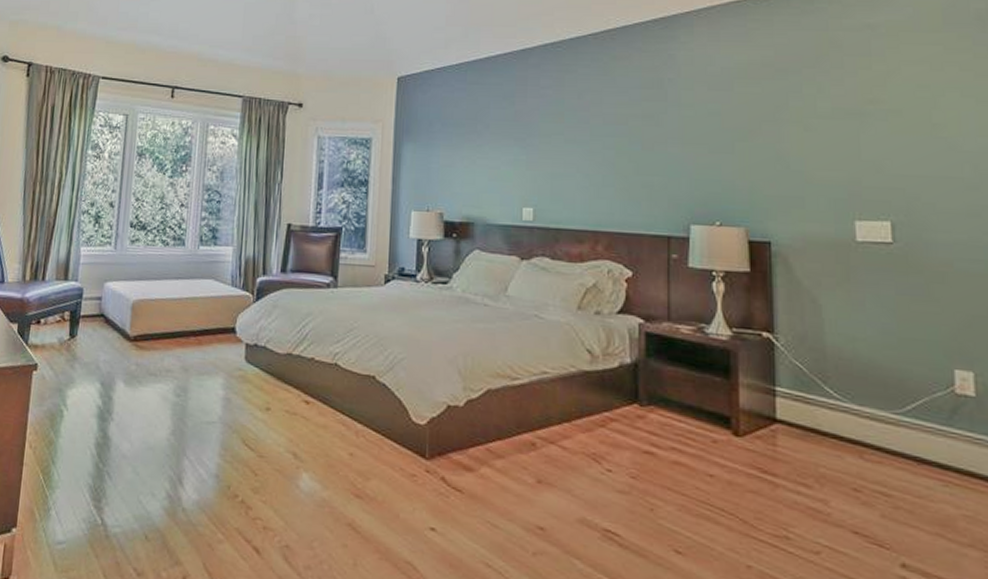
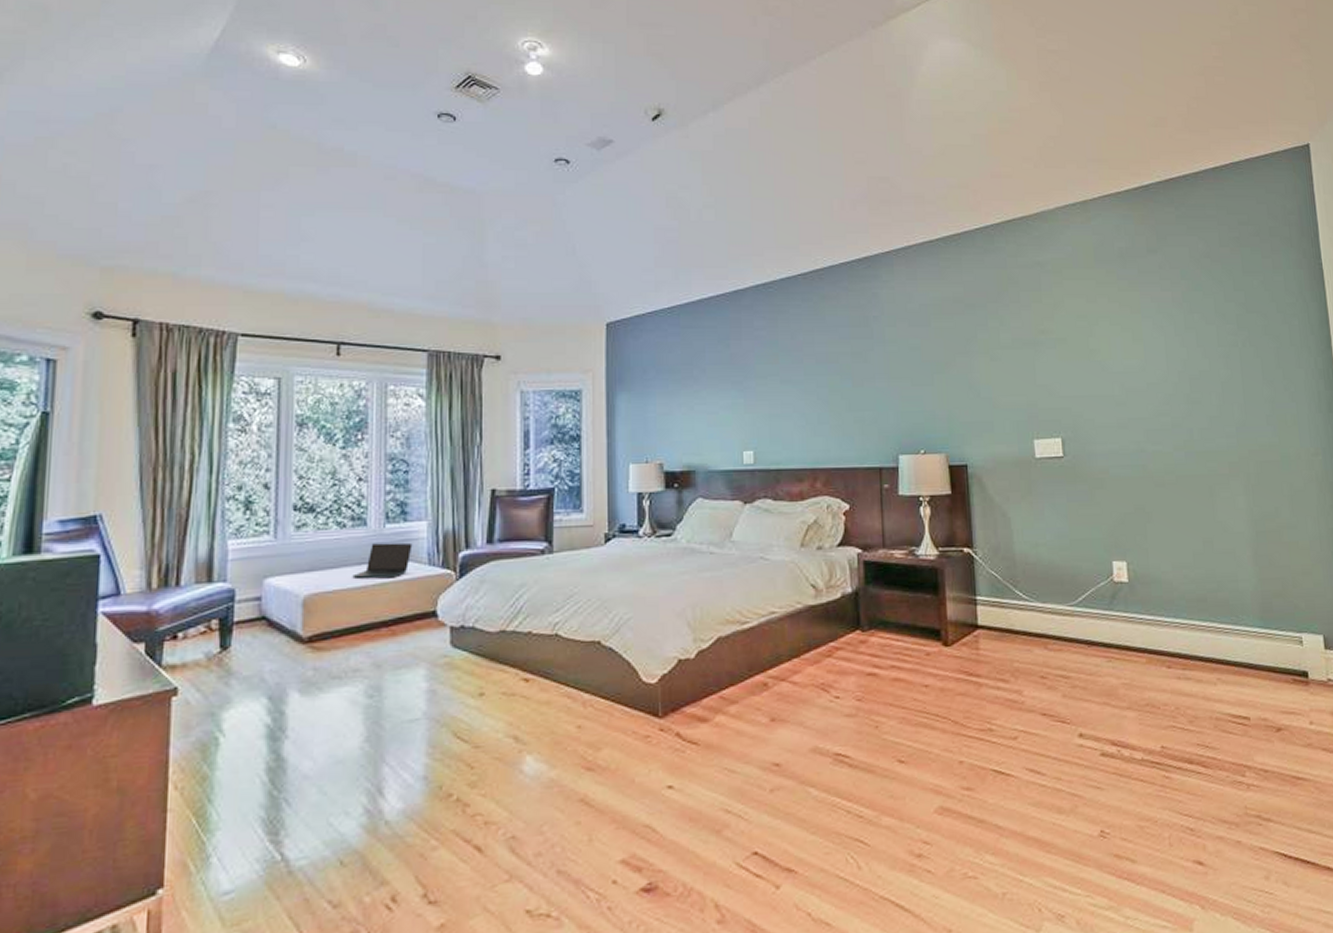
laptop: none [171,262,220,294] -> present [352,542,413,579]

